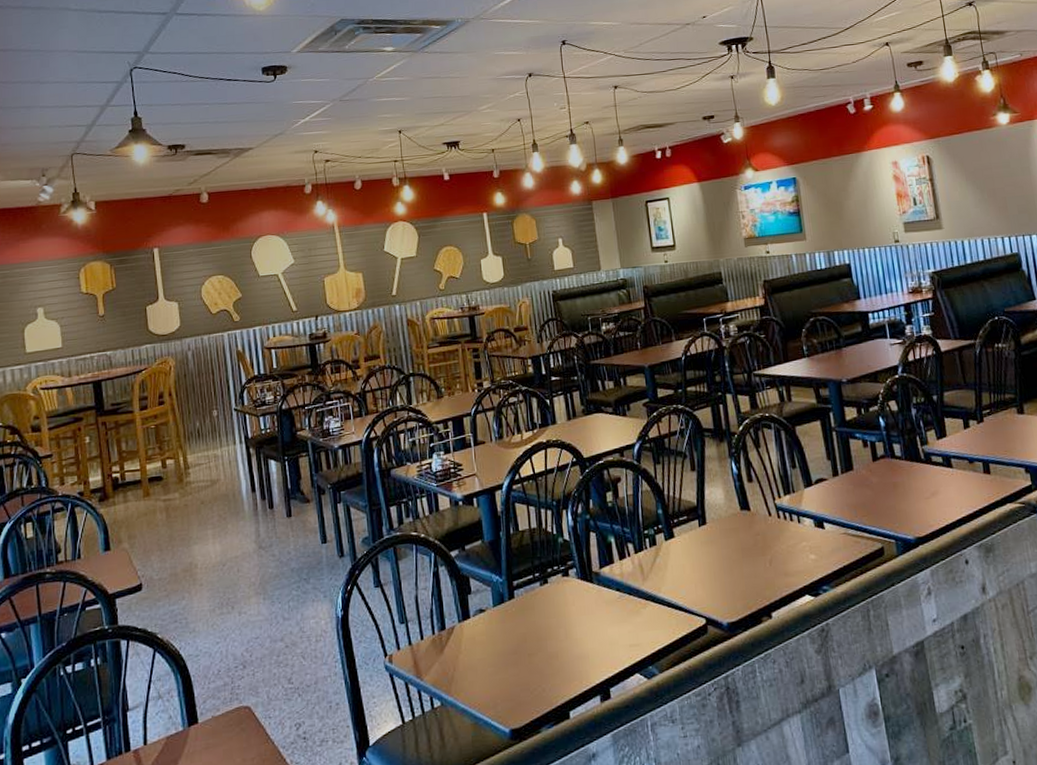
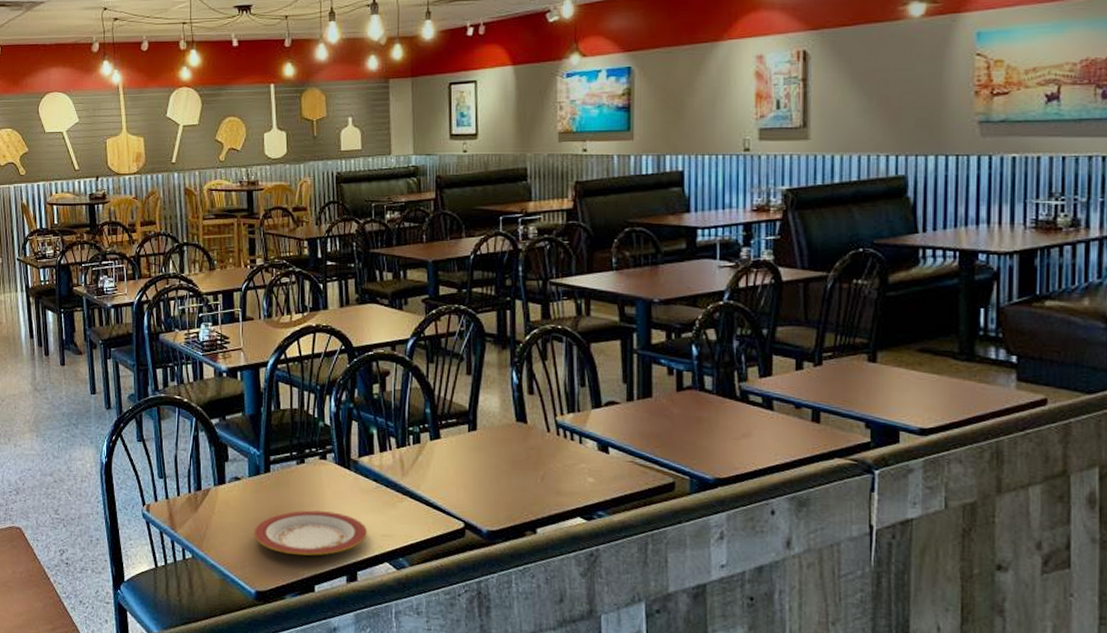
plate: none [503,629,617,683] -> present [254,510,368,556]

